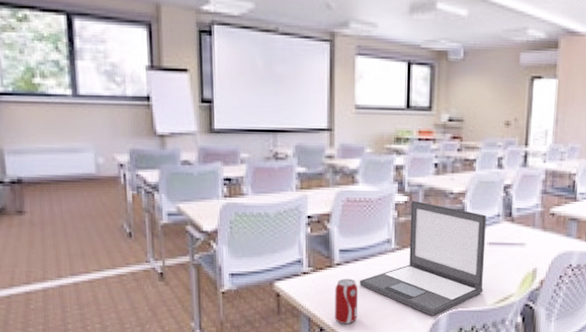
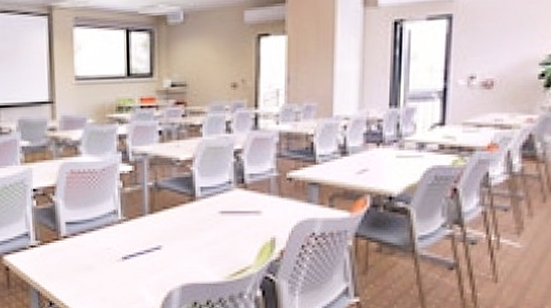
beverage can: present [334,278,358,324] -> none [63,251,87,298]
laptop: present [360,200,487,316] -> none [87,169,217,289]

